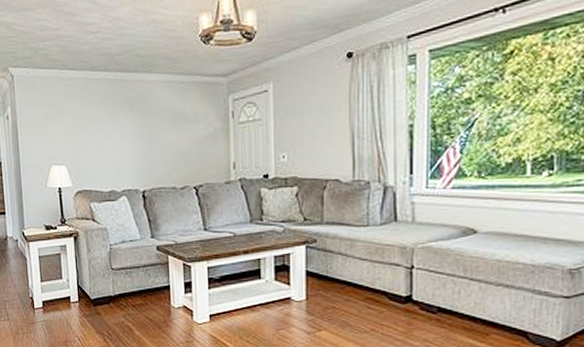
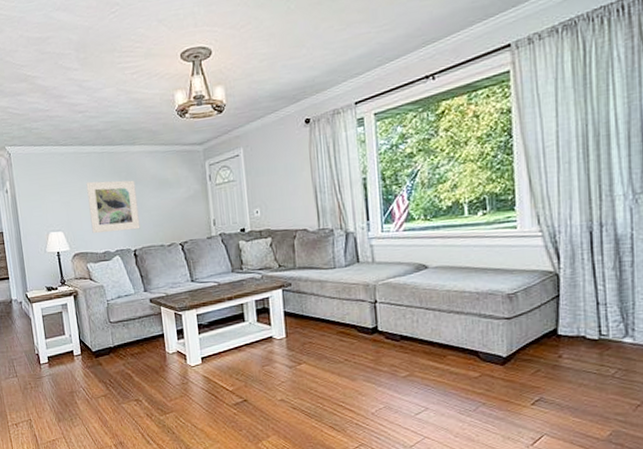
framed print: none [94,111,151,170] -> present [86,180,141,233]

